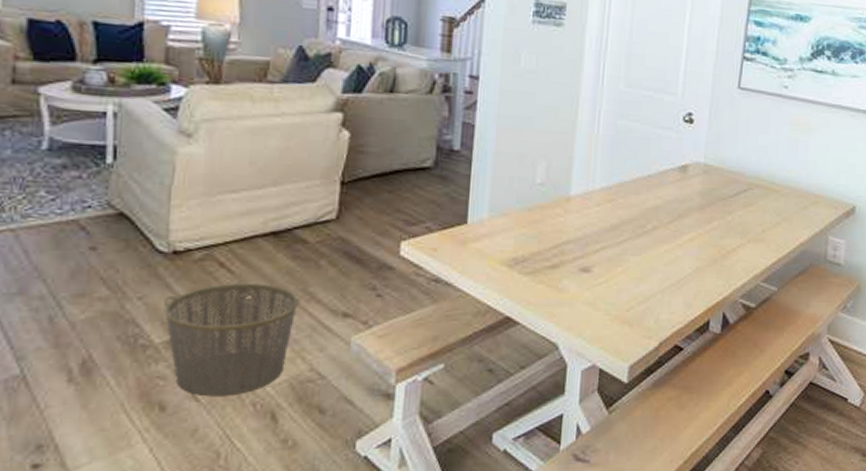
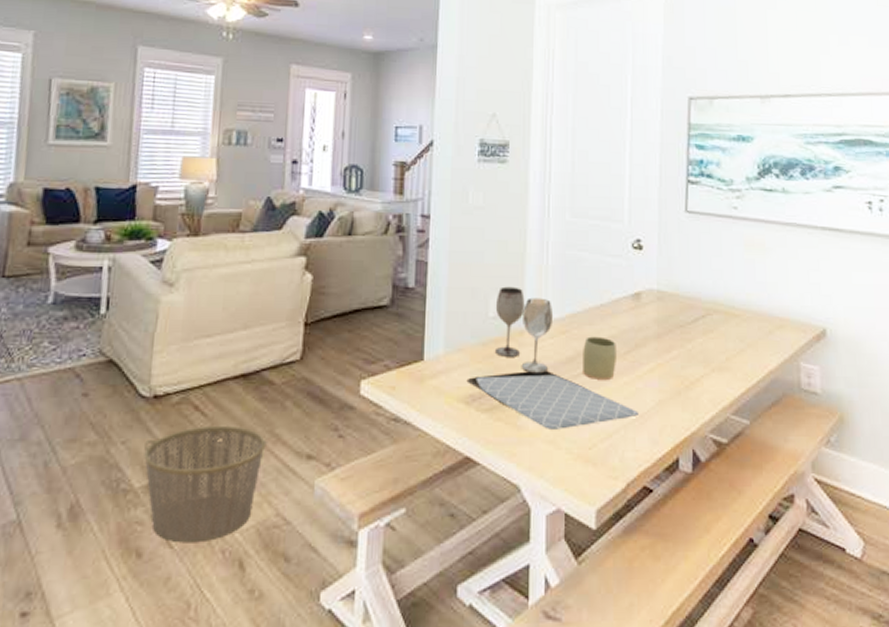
placemat: none [510,236,676,293] -> present [466,370,638,429]
wineglass: none [539,153,601,239] -> present [494,286,554,373]
mug: none [626,205,661,247] -> present [583,336,618,379]

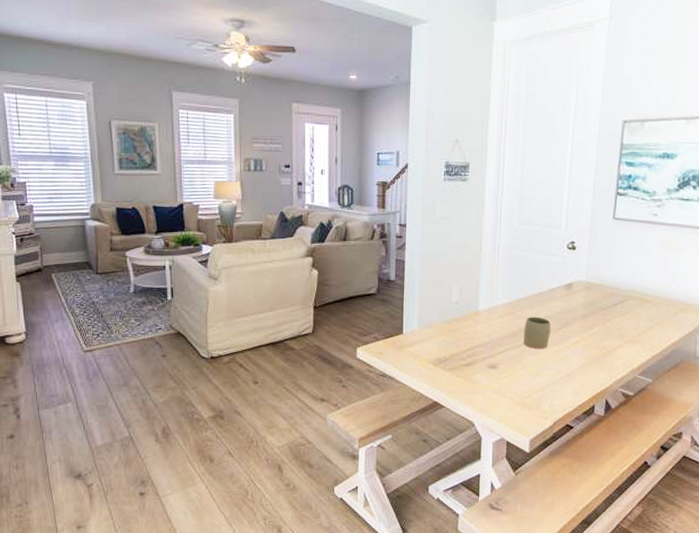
basket: present [143,425,268,543] -> none [207,377,293,454]
placemat: present [466,370,638,429] -> none [435,341,565,384]
wineglass: present [494,286,554,373] -> none [456,279,502,343]

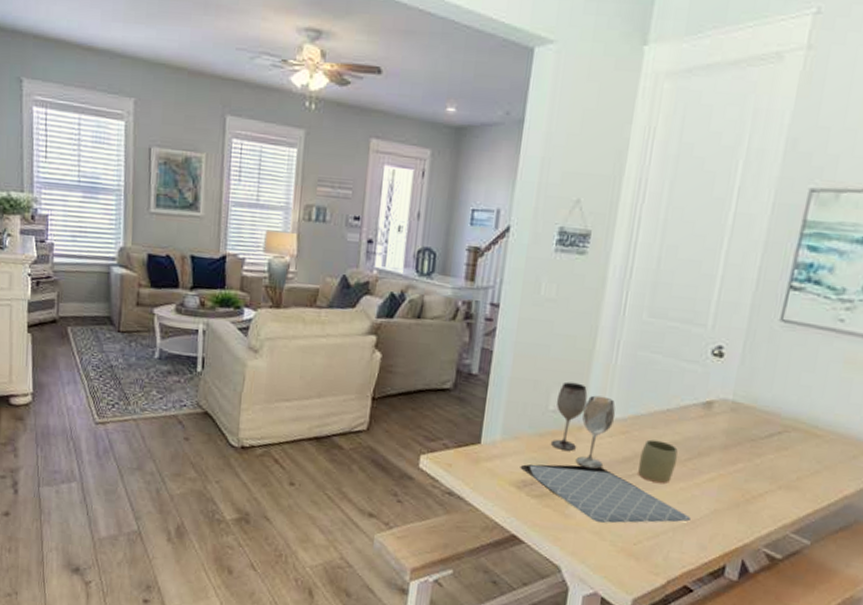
placemat: none [435,341,565,384] -> present [520,464,690,524]
wineglass: none [456,279,502,343] -> present [550,381,616,469]

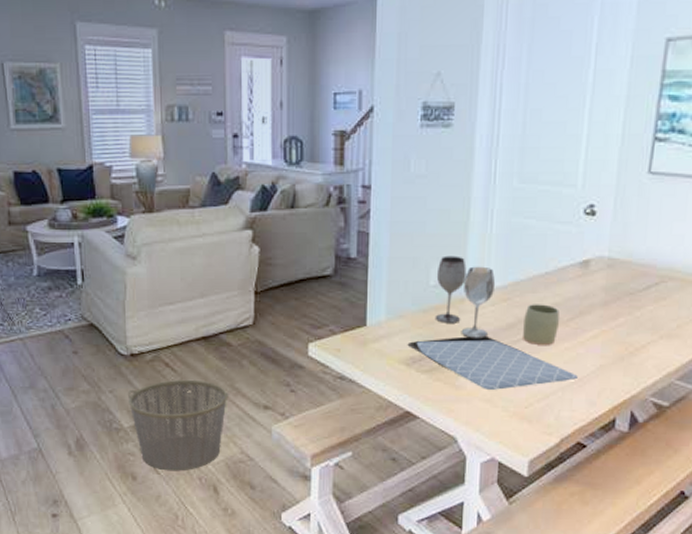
basket: none [233,477,336,570] -> present [127,379,230,471]

